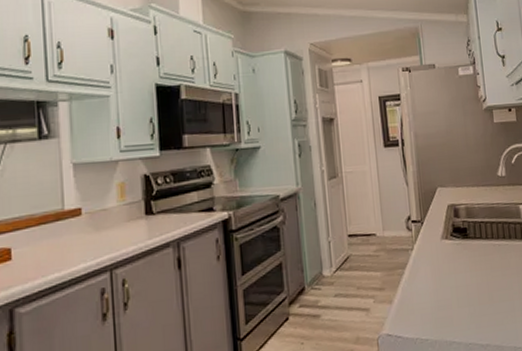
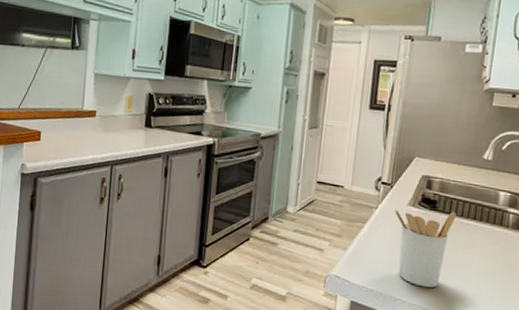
utensil holder: none [430,235,488,323] -> present [395,209,456,288]

